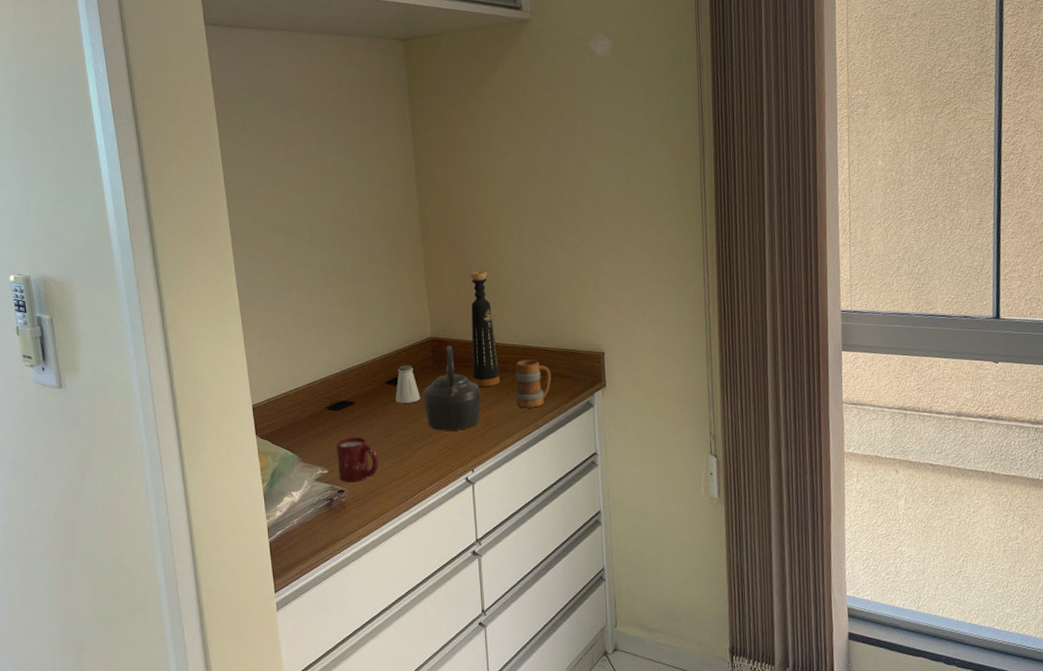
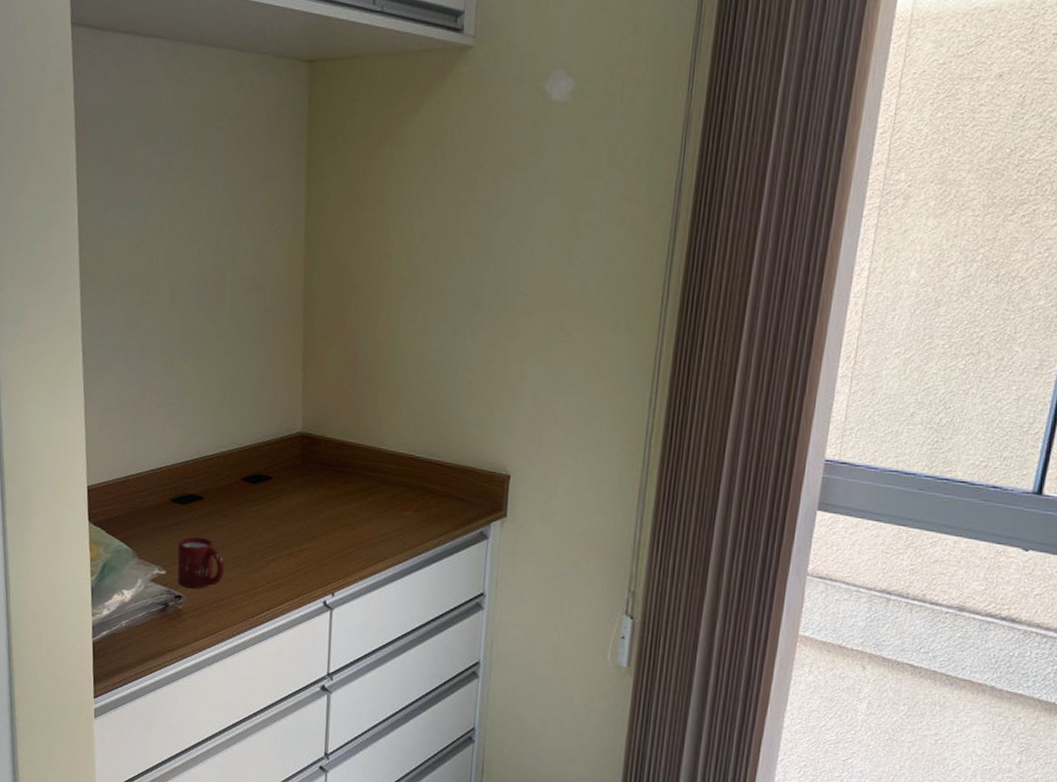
saltshaker: present [395,365,421,403] -> none [251,461,282,507]
kettle: present [423,346,481,431] -> none [284,445,353,546]
bottle: present [469,271,500,387] -> none [345,359,379,500]
mug: present [515,359,551,408] -> none [393,472,441,531]

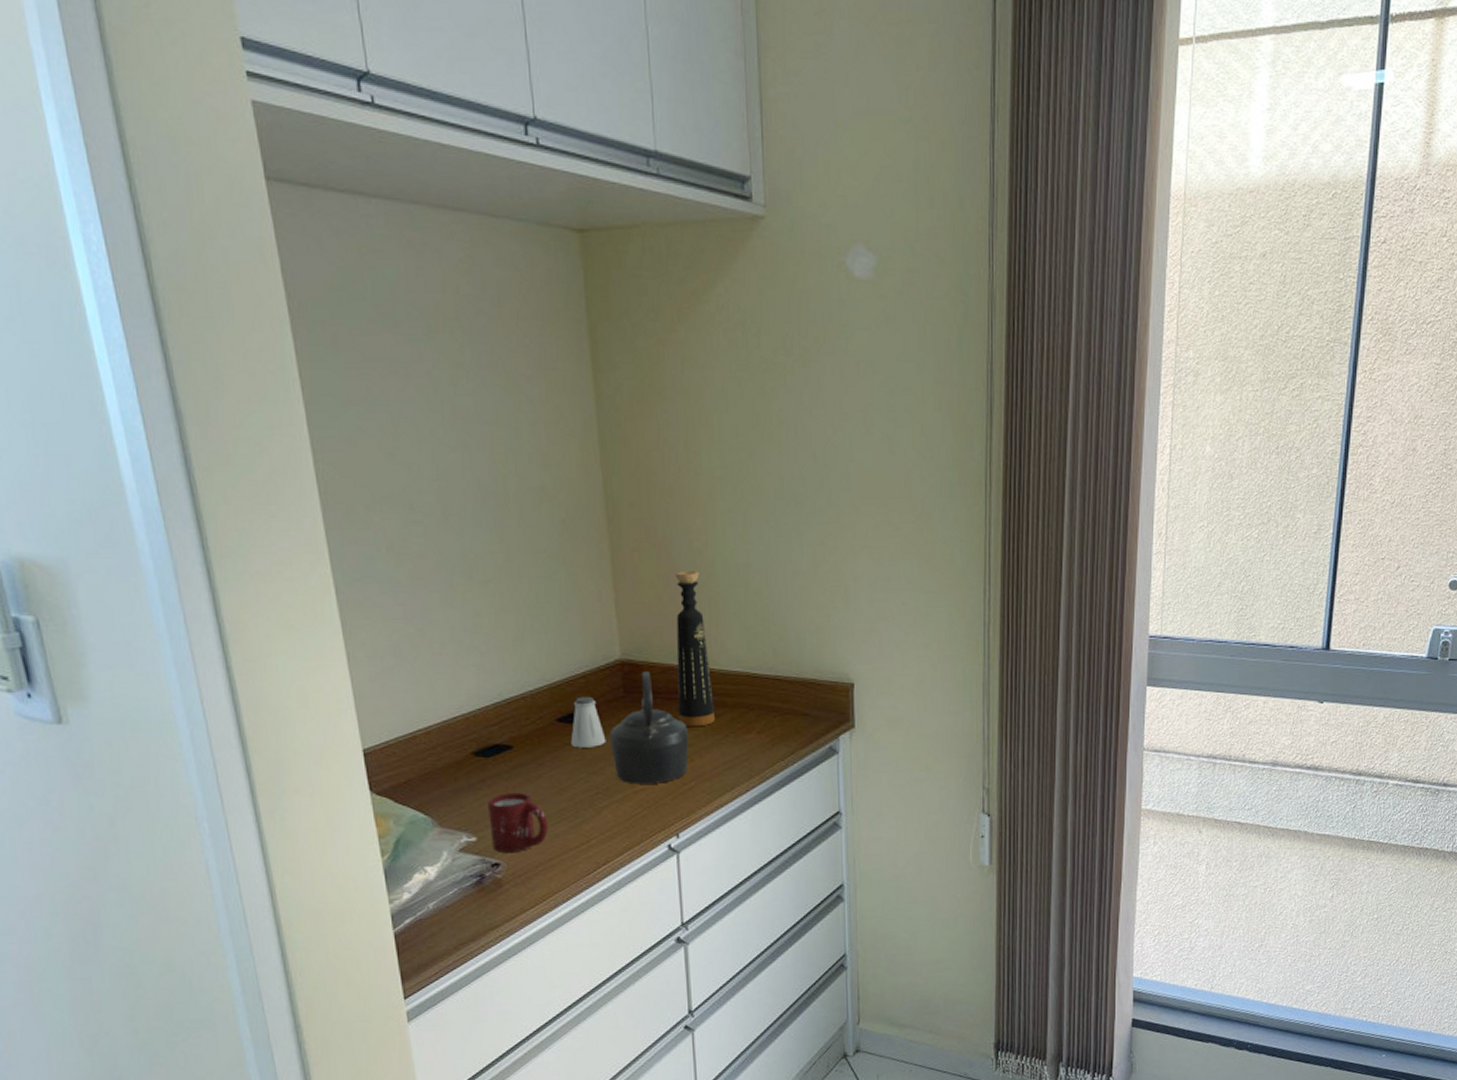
saltshaker: none [251,461,282,507] -> present [570,696,606,748]
kettle: none [284,445,353,546] -> present [609,672,689,785]
bottle: none [345,359,379,500] -> present [674,571,715,727]

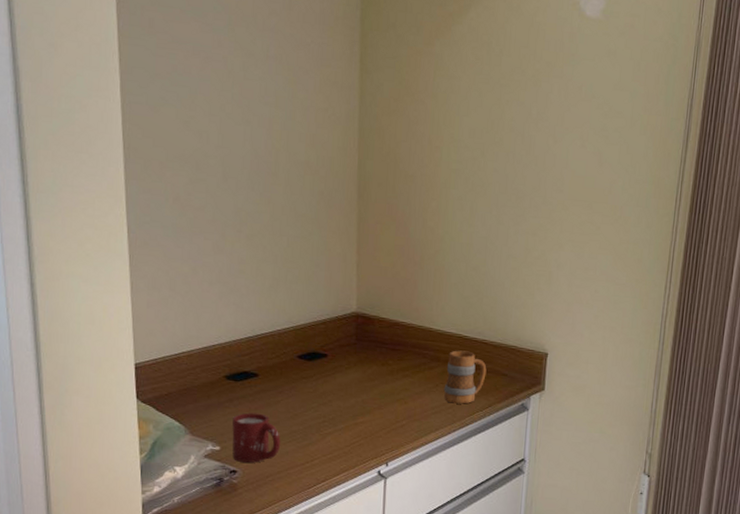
saltshaker: present [570,696,606,748] -> none [307,339,337,383]
kettle: present [609,672,689,785] -> none [339,324,406,419]
bottle: present [674,571,715,727] -> none [398,244,430,376]
mug: none [735,691,784,755] -> present [443,350,487,404]

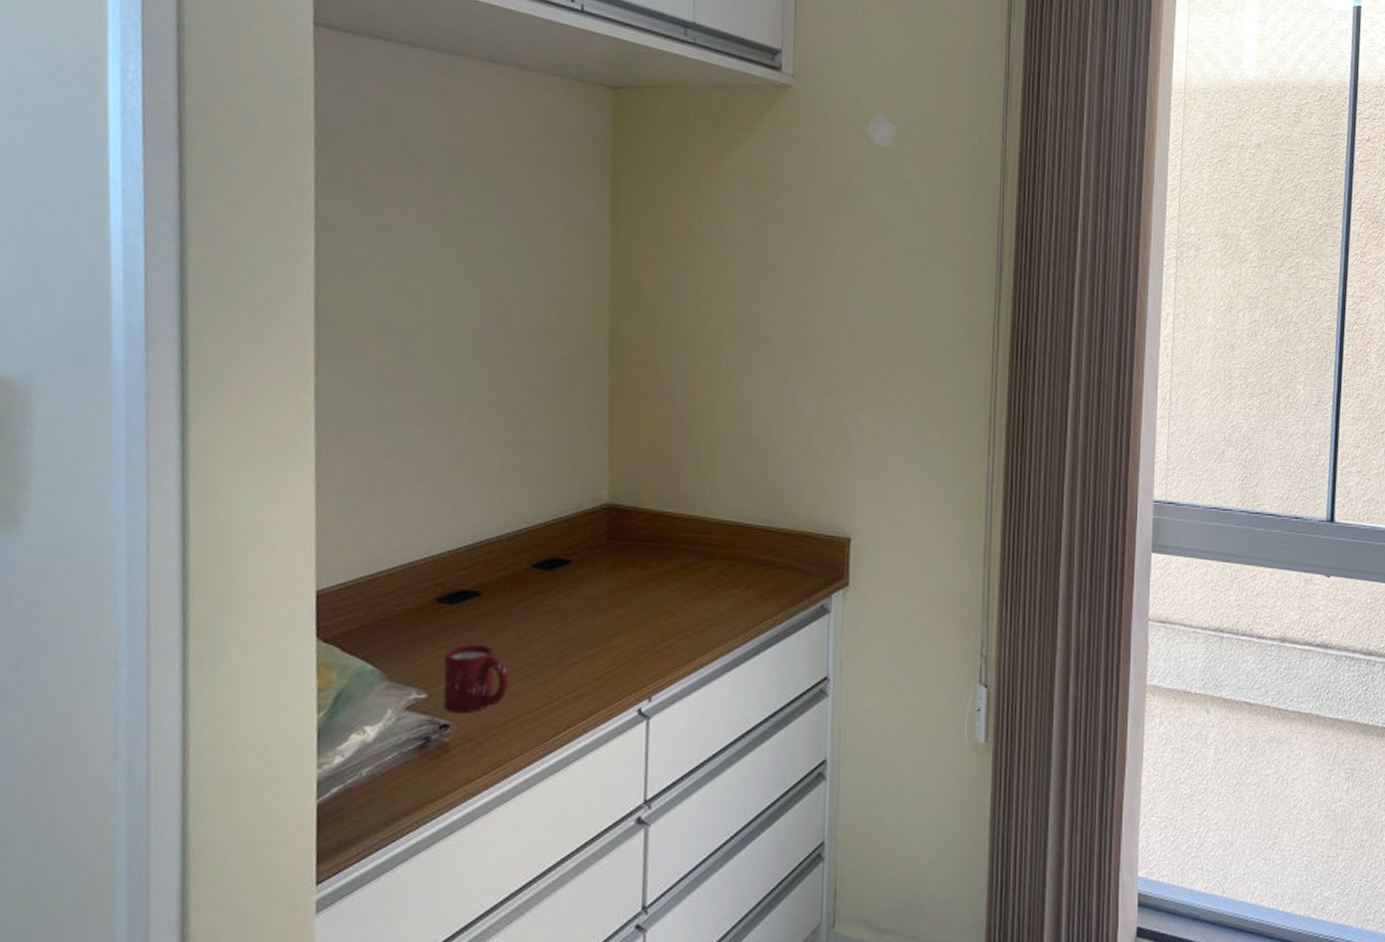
mug: present [443,350,487,404] -> none [721,543,775,611]

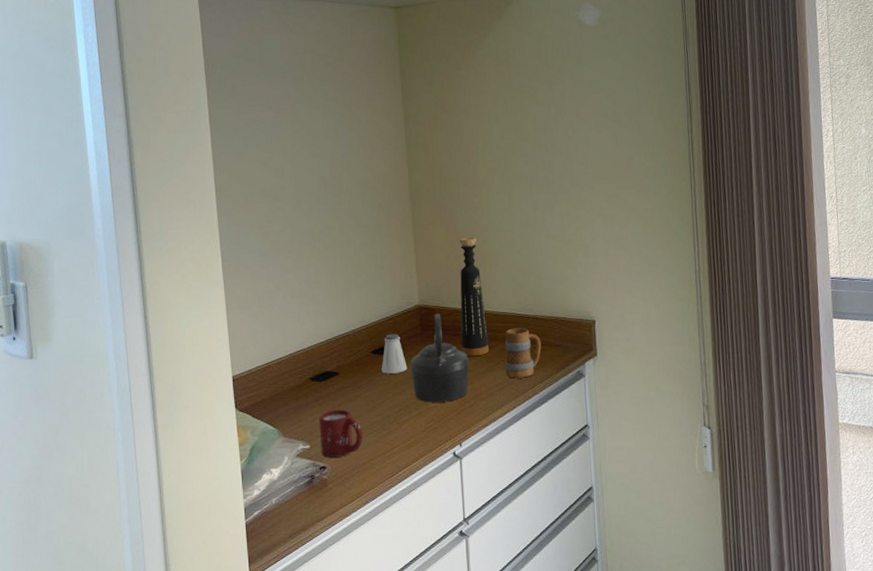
saltshaker: none [544,541,583,597] -> present [381,333,408,374]
kettle: none [586,518,673,640] -> present [410,314,470,403]
bottle: none [662,415,703,579] -> present [459,237,489,357]
mug: none [721,543,775,611] -> present [504,327,542,379]

